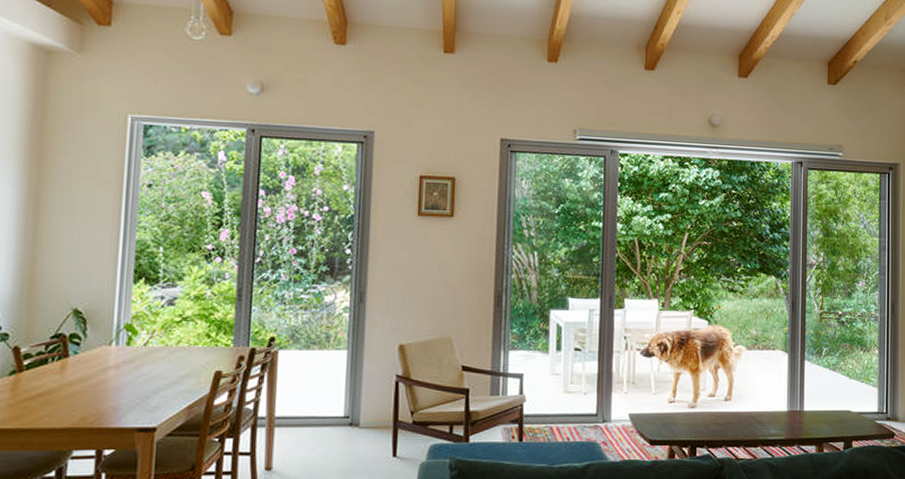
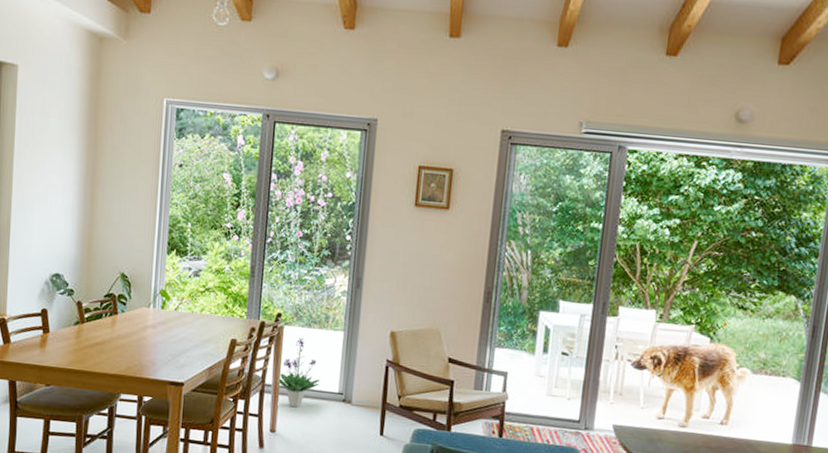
potted plant: none [272,362,323,439] -> present [277,338,321,408]

